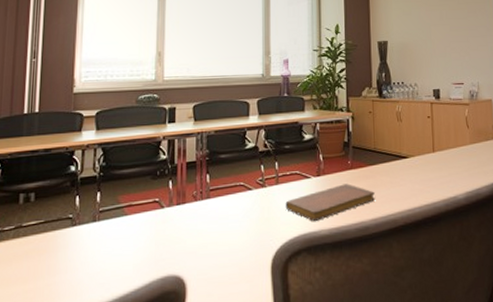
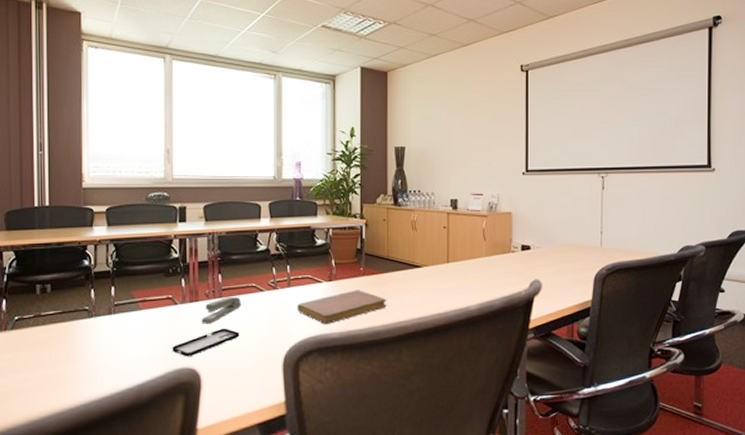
smartphone: none [157,230,227,264] -> present [172,328,240,357]
stapler: none [188,196,230,227] -> present [201,296,242,324]

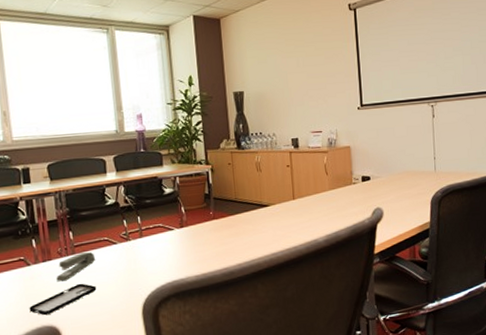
notebook: present [297,290,387,324] -> none [151,233,239,269]

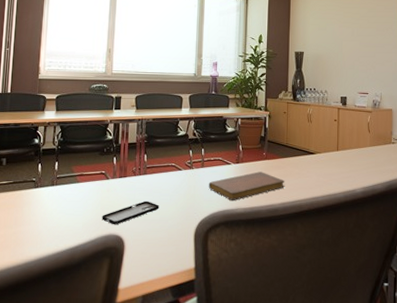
stapler: present [56,252,96,282] -> none [128,173,163,197]
notebook: none [151,233,239,269] -> present [208,171,285,200]

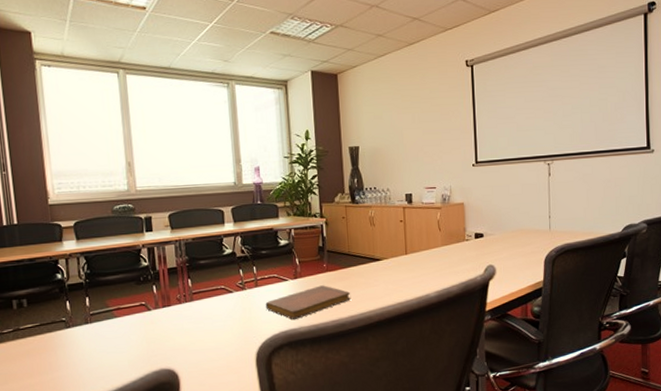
smartphone: present [102,201,159,225] -> none [149,329,213,359]

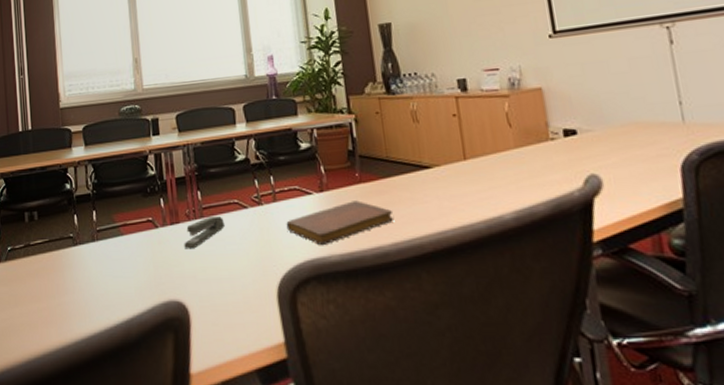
stapler: none [175,299,213,327] -> present [184,216,226,249]

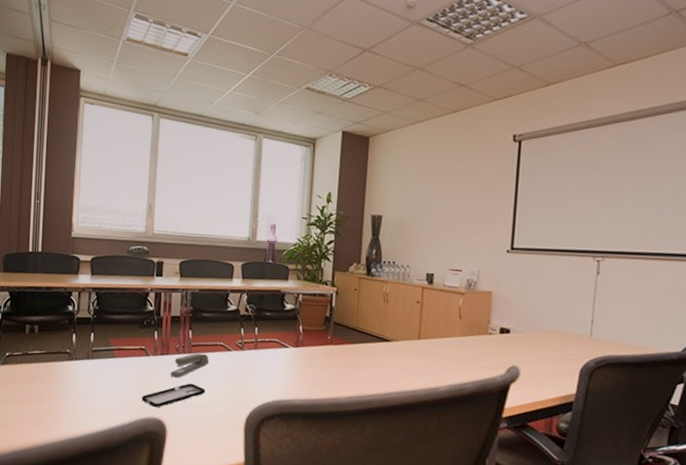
smartphone: none [156,253,226,288] -> present [142,383,206,408]
notebook: present [286,200,395,245] -> none [262,358,353,390]

